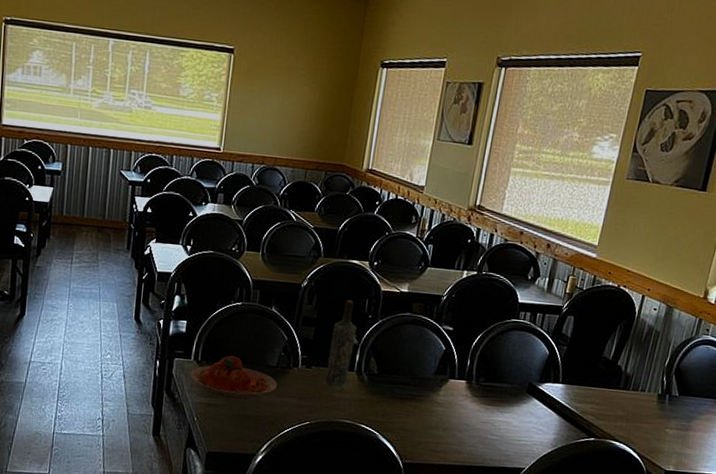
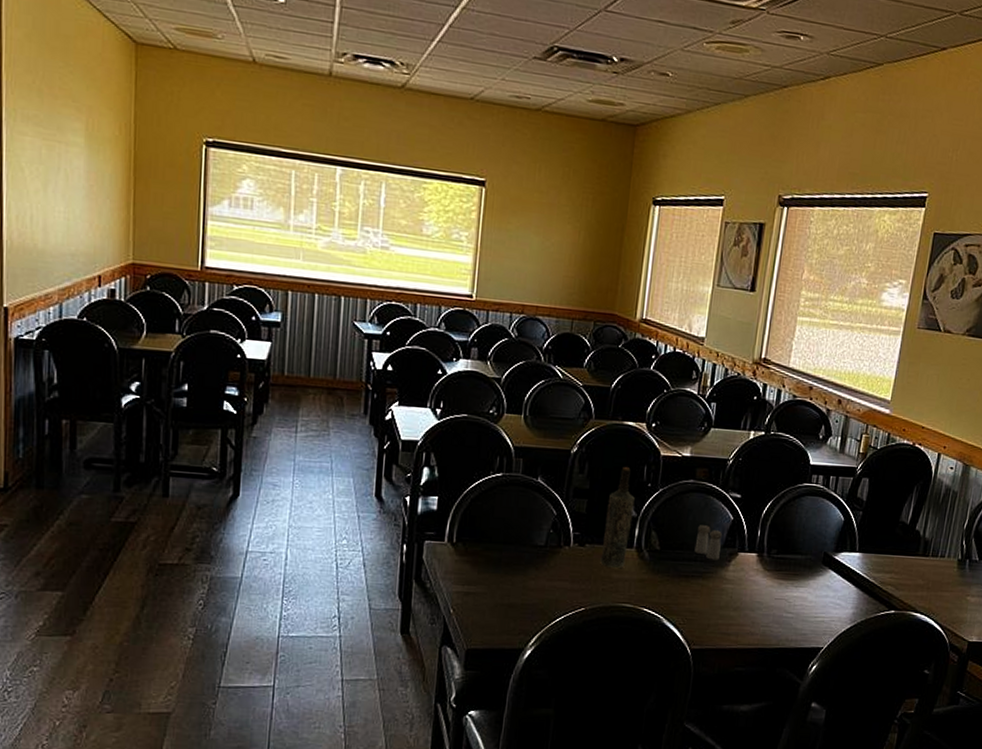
plate: present [189,355,277,400] -> none [443,535,546,587]
salt and pepper shaker: none [409,353,435,386] -> present [694,525,722,560]

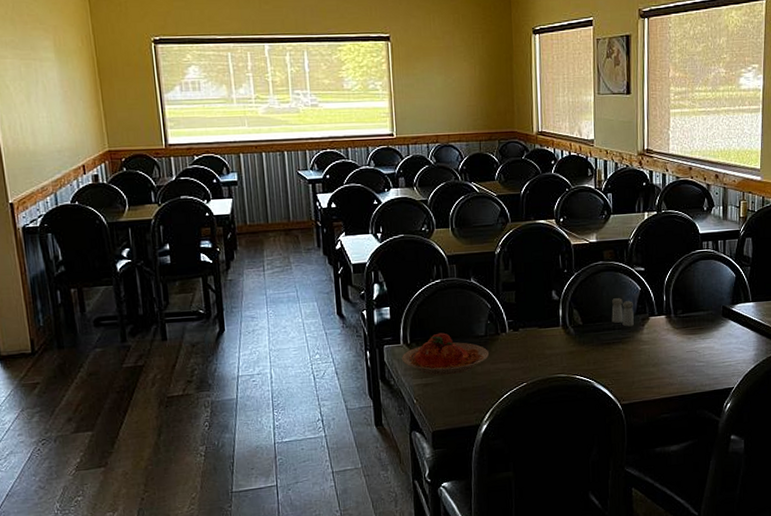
plate: none [443,535,546,587] -> present [402,332,489,376]
bottle: present [600,467,635,569] -> none [532,259,556,346]

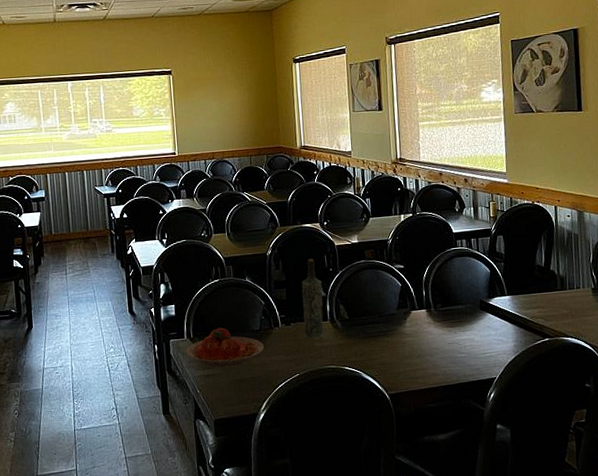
bottle: none [532,259,556,346] -> present [301,259,324,339]
salt and pepper shaker: present [611,298,634,327] -> none [375,294,397,321]

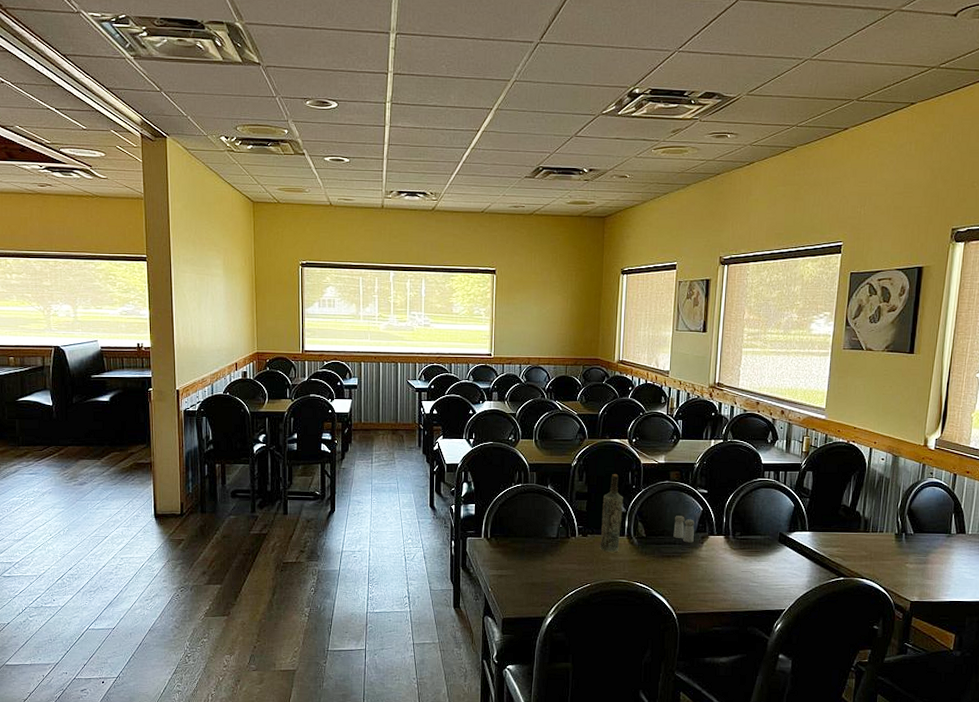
plate: present [186,327,264,368] -> none [481,531,558,570]
salt and pepper shaker: none [375,294,397,321] -> present [673,516,694,543]

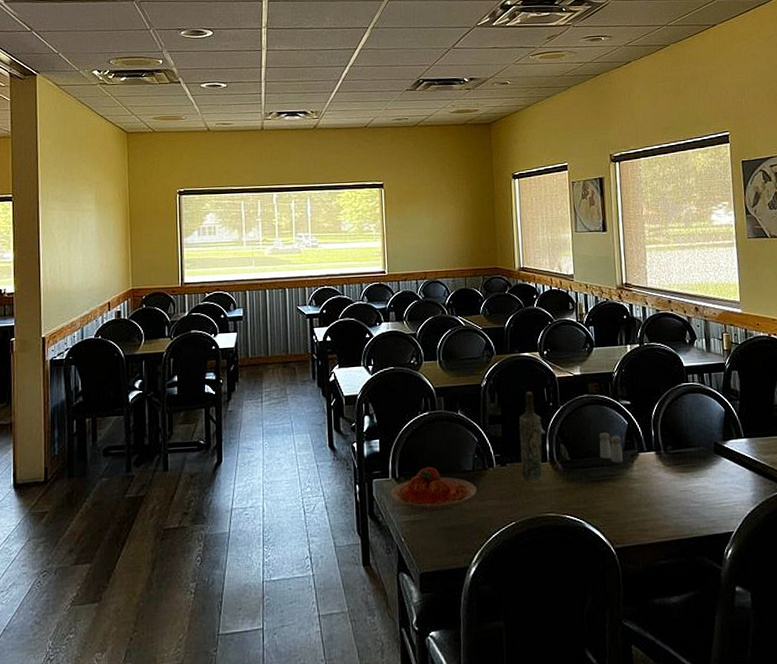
plate: none [481,531,558,570] -> present [390,467,476,513]

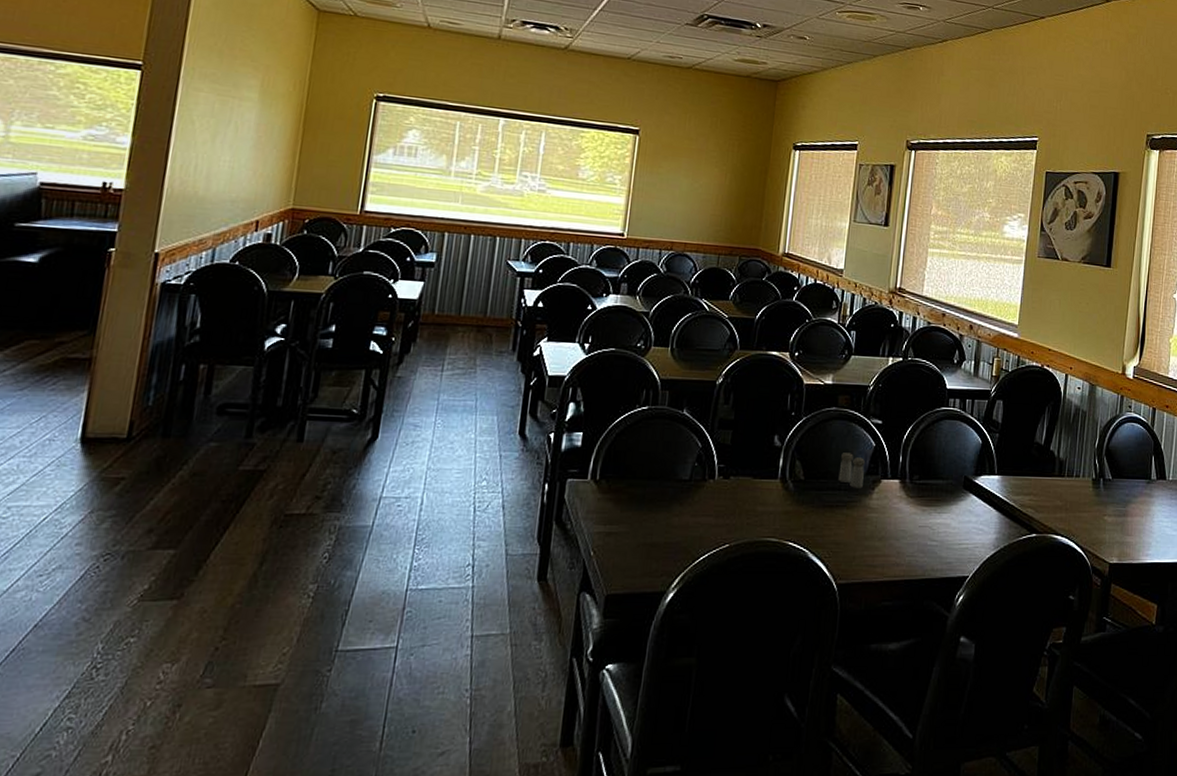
plate: present [390,467,476,513] -> none [585,471,690,525]
bottle: present [518,392,543,483] -> none [745,396,779,501]

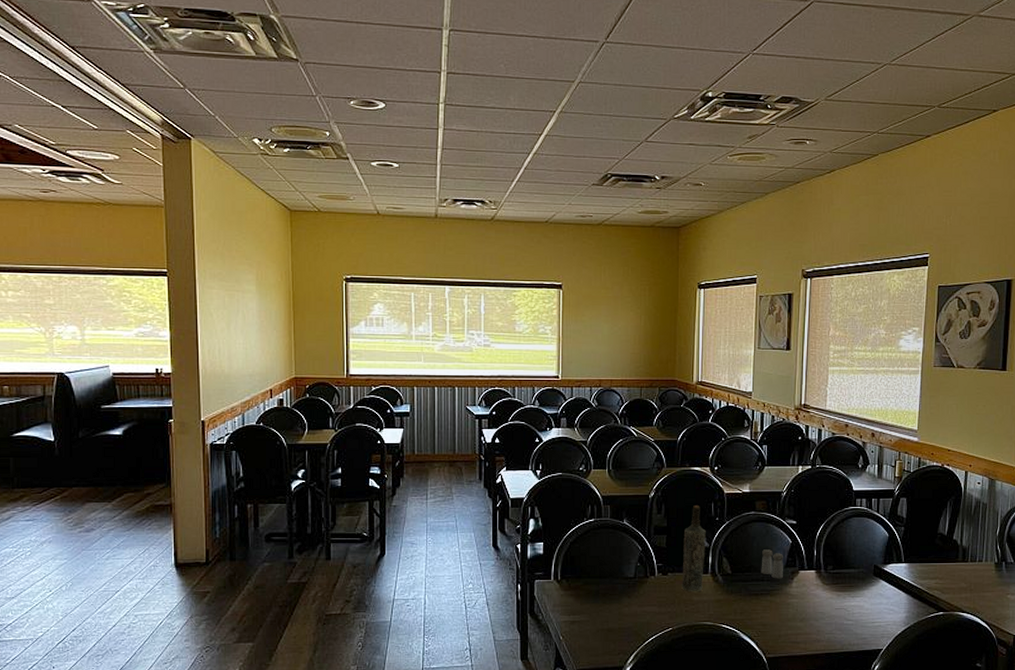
bottle: none [745,396,779,501] -> present [682,506,706,592]

